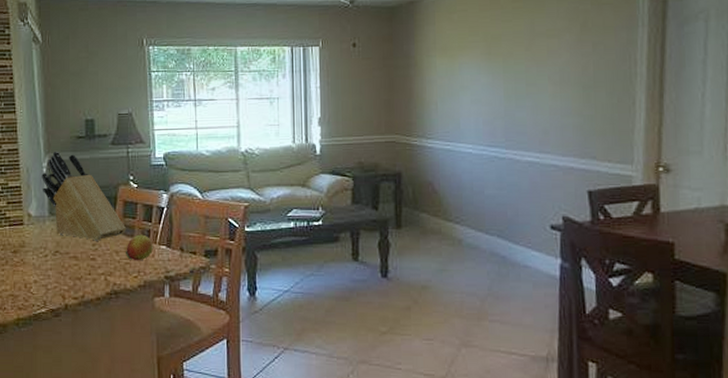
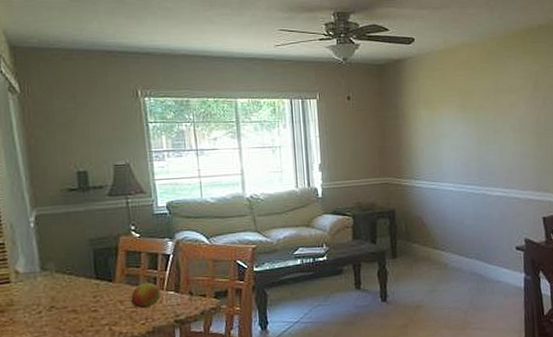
knife block: present [42,151,127,241] -> none [29,204,131,293]

